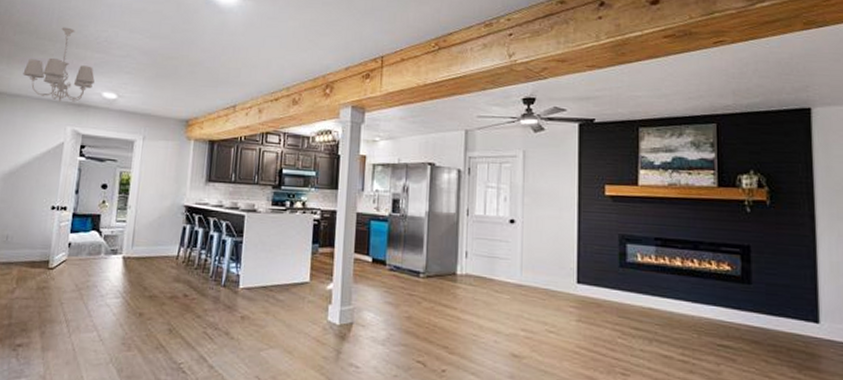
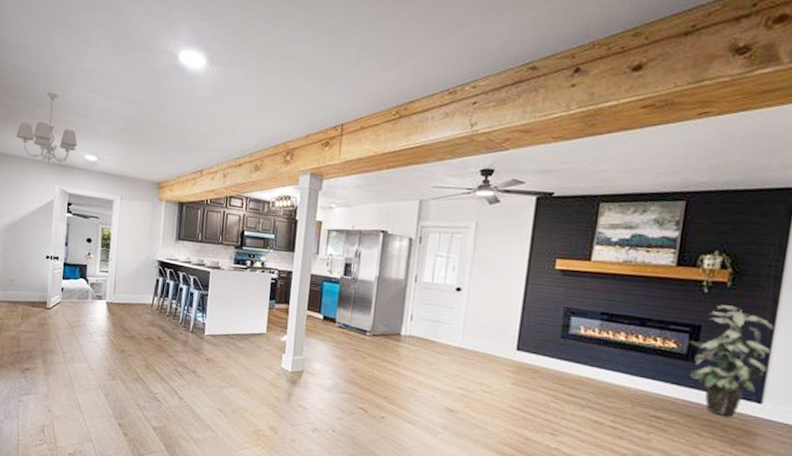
indoor plant: none [741,223,817,340] -> present [689,305,775,418]

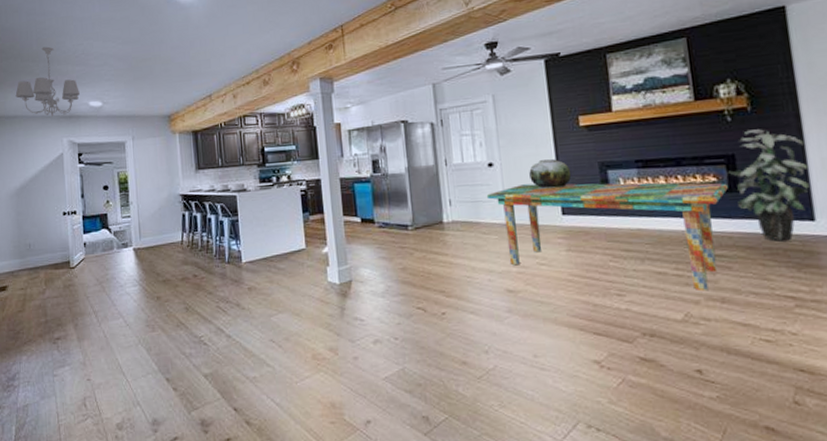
dining table: none [447,314,687,447] -> present [486,183,729,292]
ceramic pot: none [493,294,536,325] -> present [529,159,572,189]

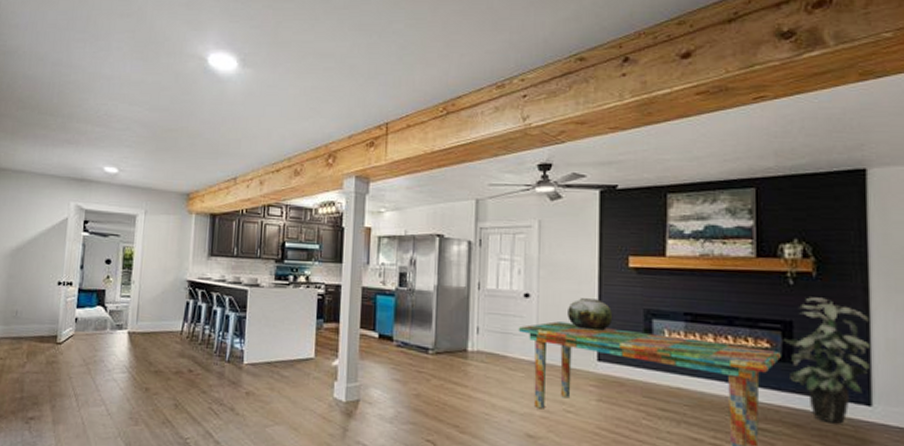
chandelier: present [15,46,80,117] -> none [26,101,96,178]

